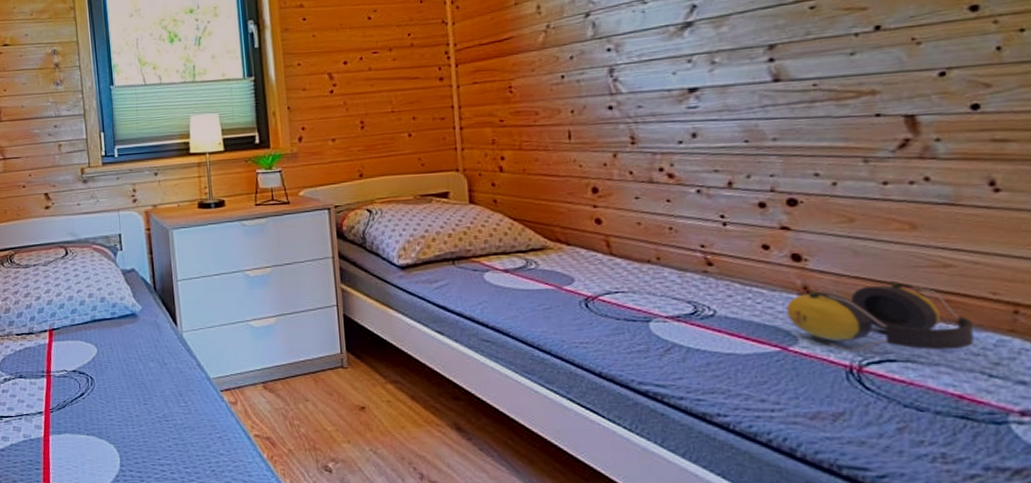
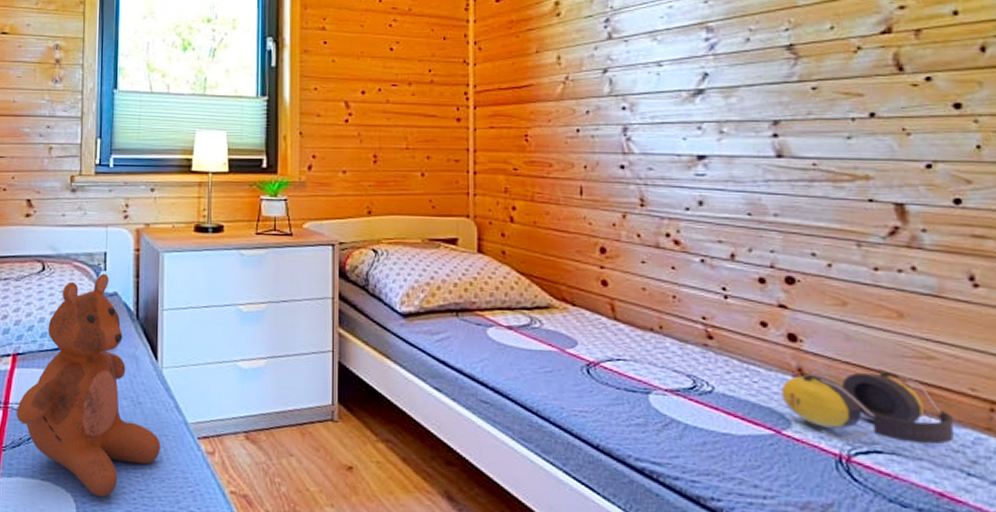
teddy bear: none [58,253,188,447] -> present [16,273,160,498]

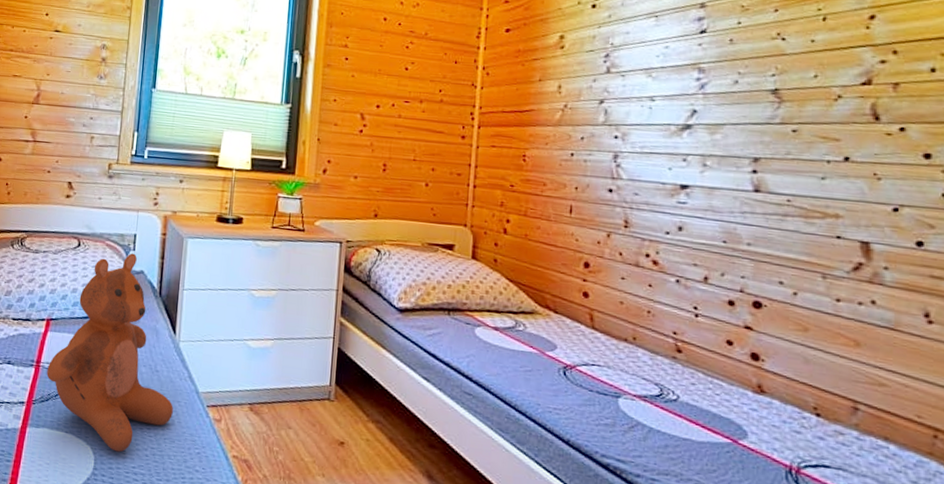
headphones: present [781,368,954,445] -> none [740,388,898,464]

